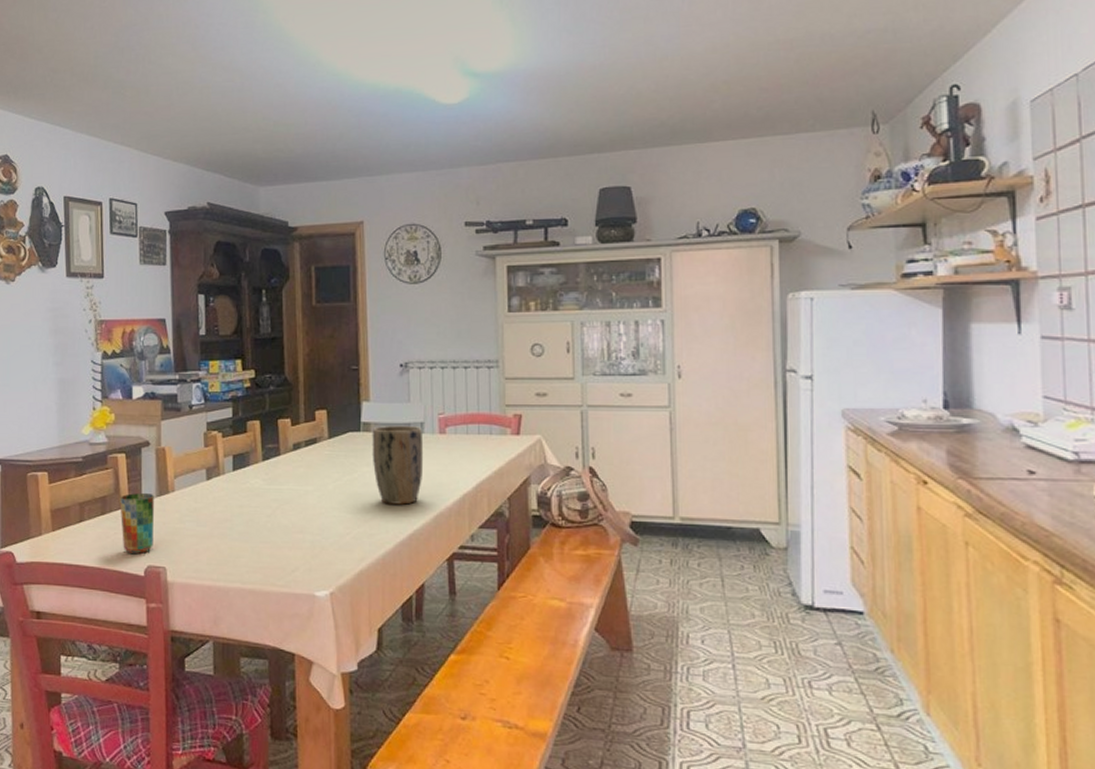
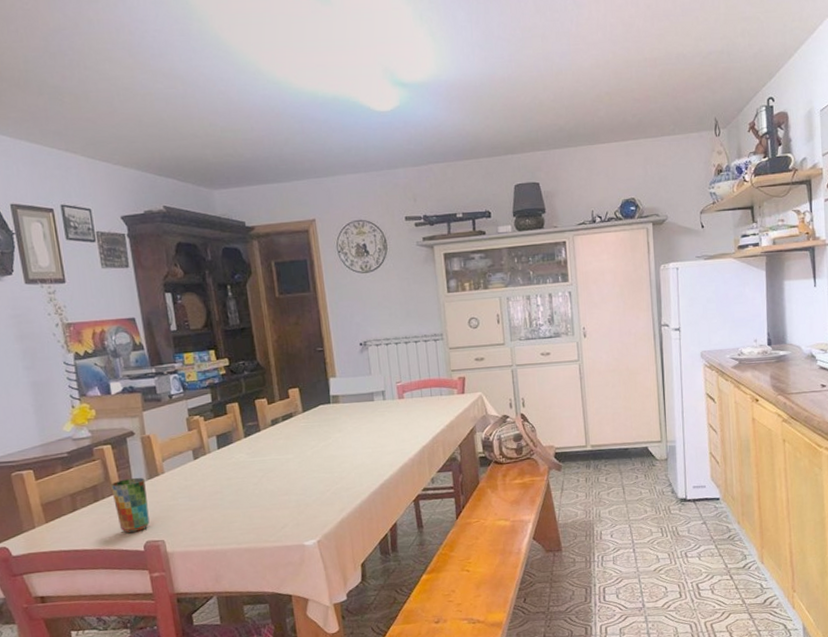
plant pot: present [372,425,424,505] -> none [340,394,388,462]

